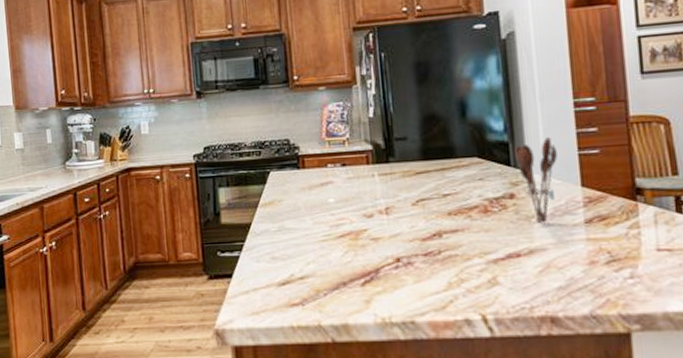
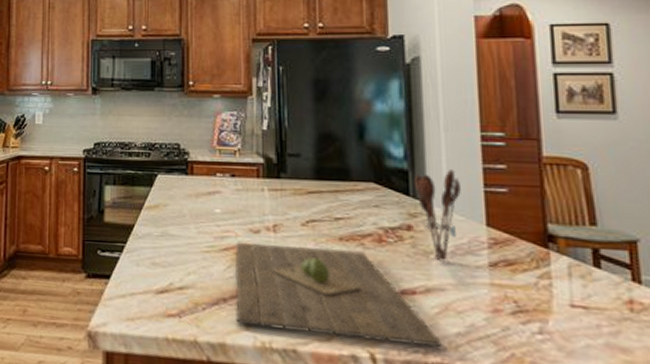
cutting board: none [351,222,546,305] -> present [235,242,442,349]

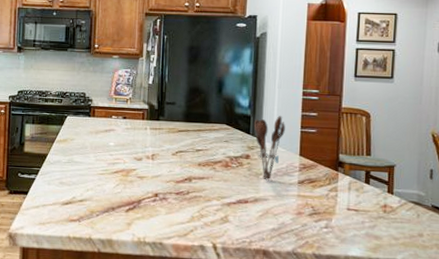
cutting board: present [235,242,442,349] -> none [121,167,262,239]

